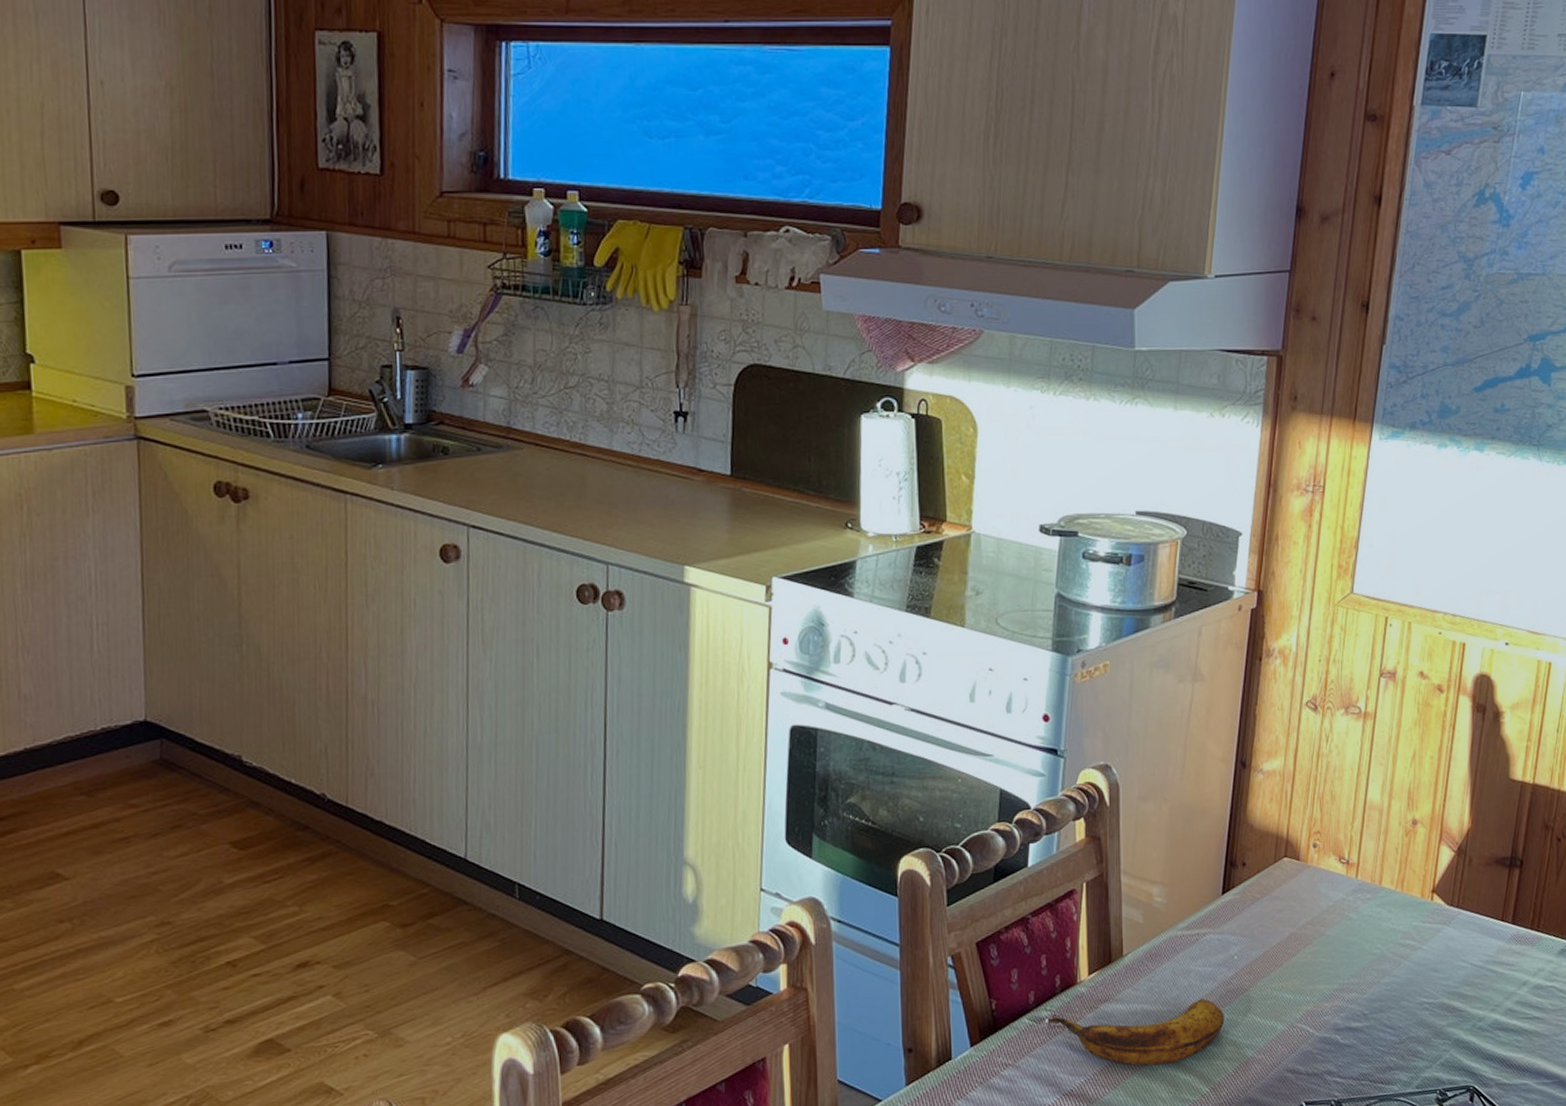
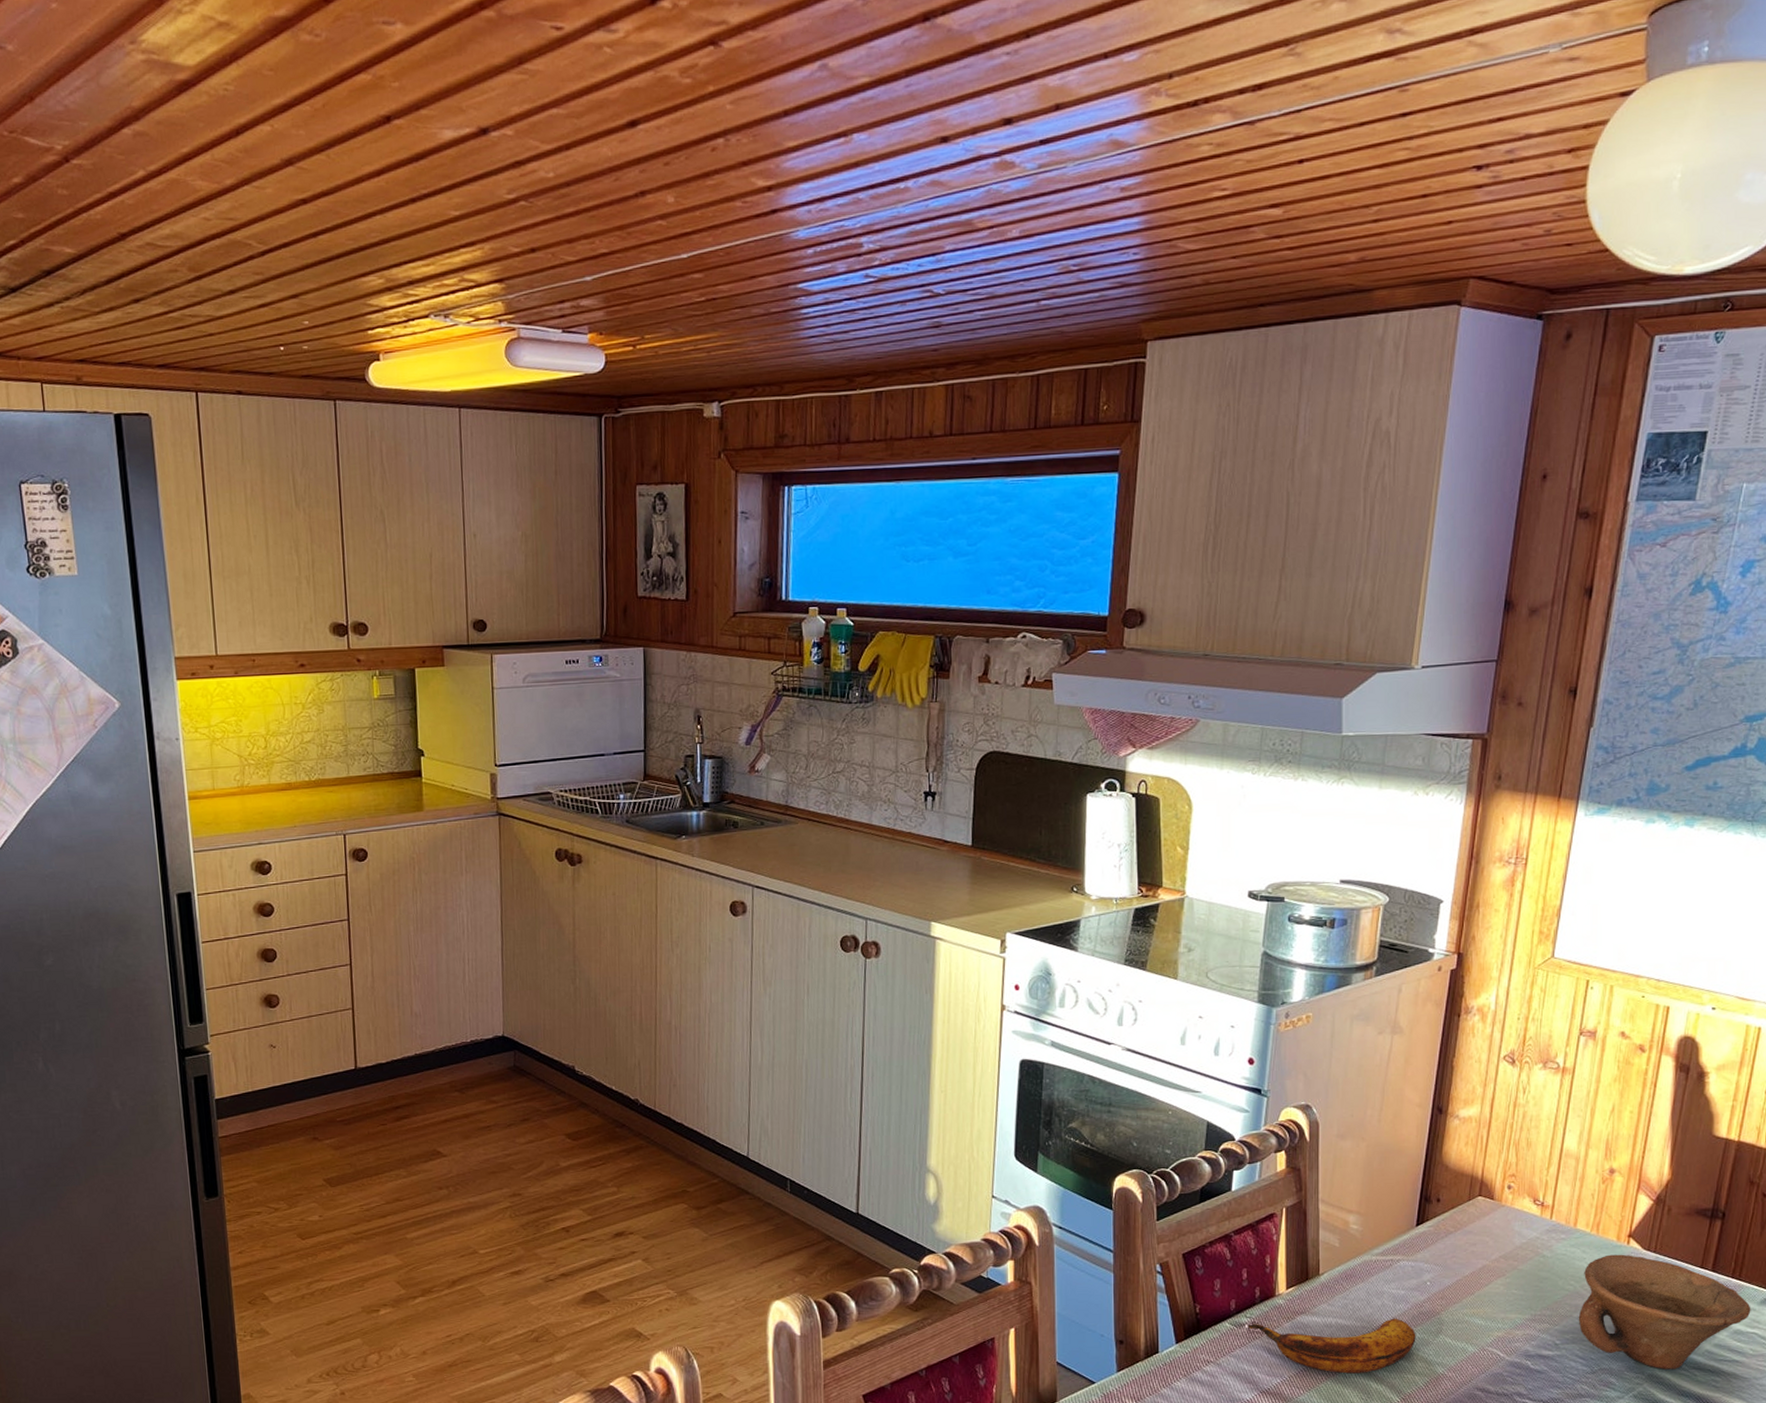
bowl: none [1385,911,1550,1034] -> present [1578,1254,1751,1371]

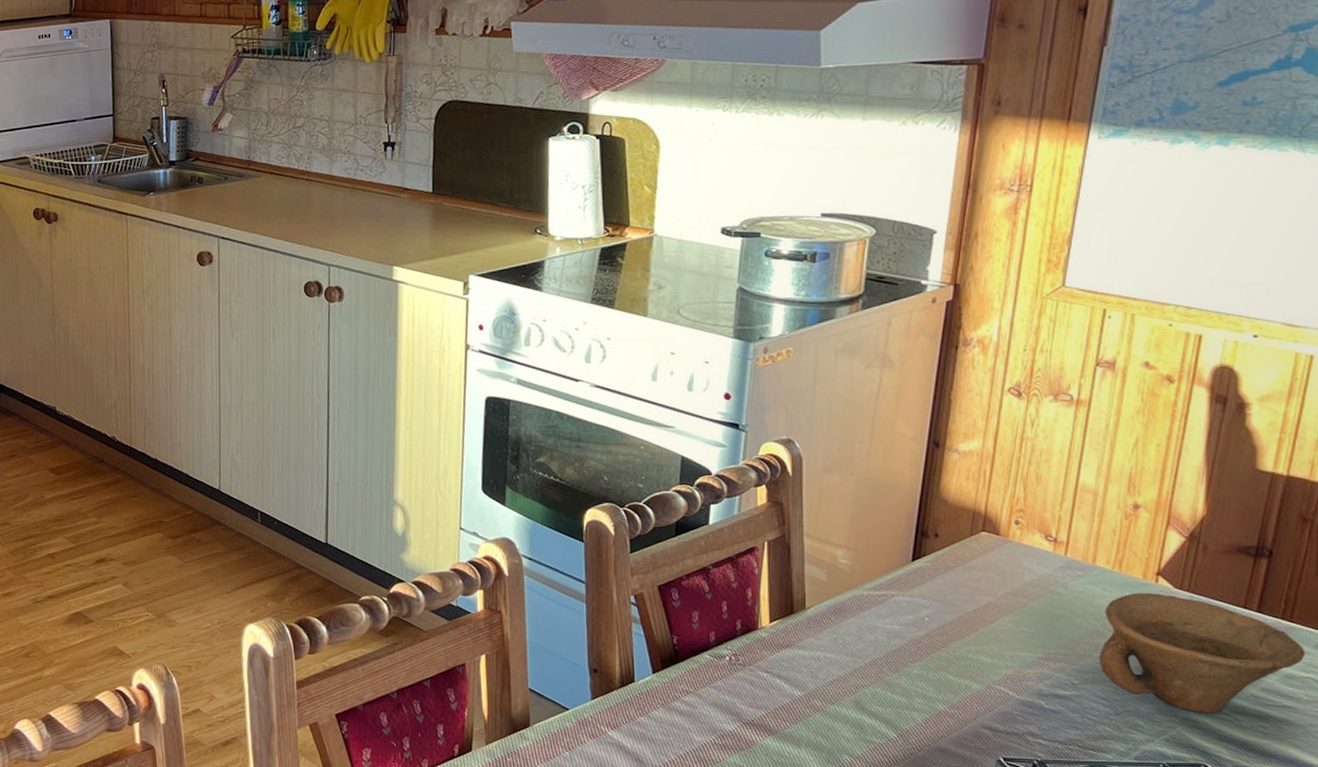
banana: present [1248,1318,1416,1374] -> none [729,653,914,708]

